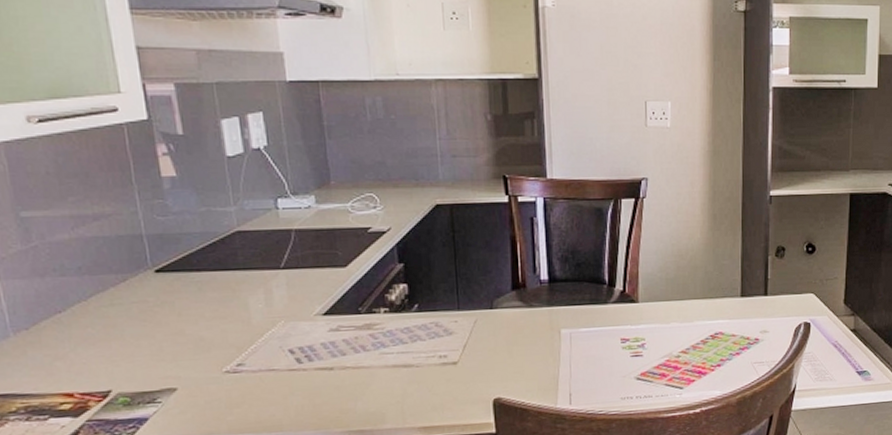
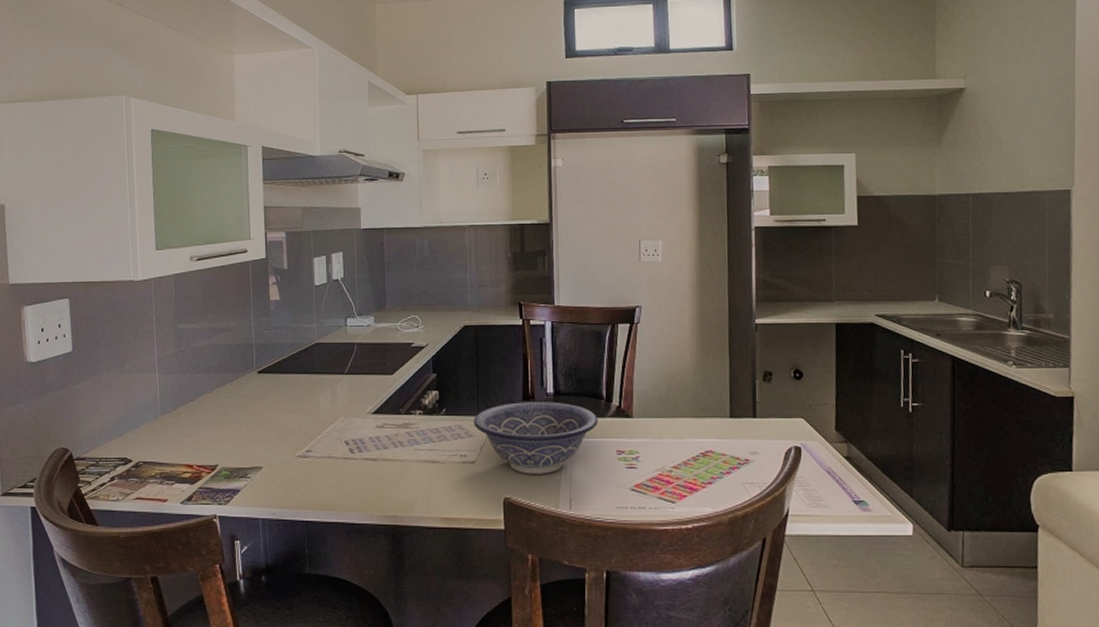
decorative bowl: none [453,289,600,372] -> present [474,402,598,474]

